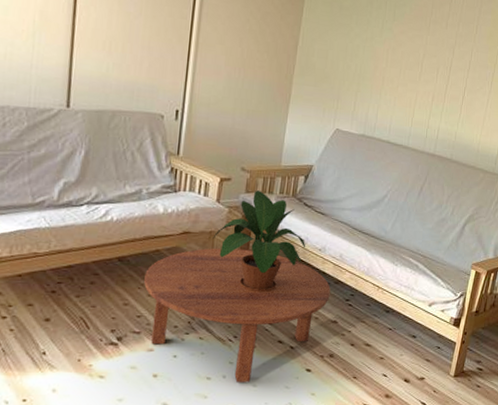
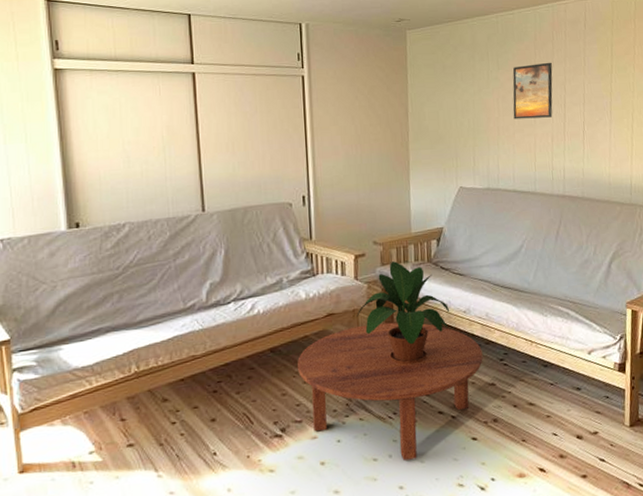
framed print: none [400,21,446,78] -> present [512,62,553,120]

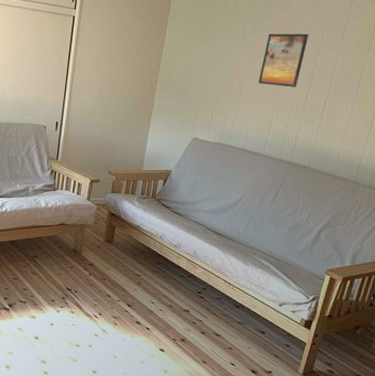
coffee table: present [298,322,483,461] -> none [29,238,184,354]
potted plant: present [356,261,450,366] -> none [83,191,163,280]

